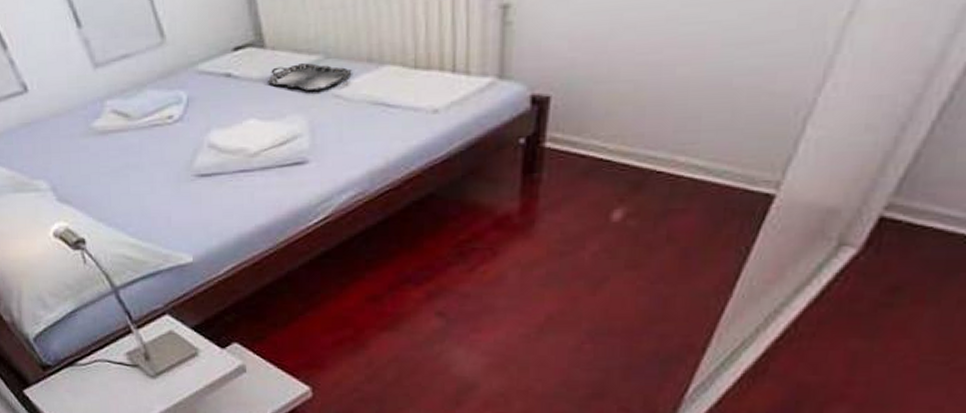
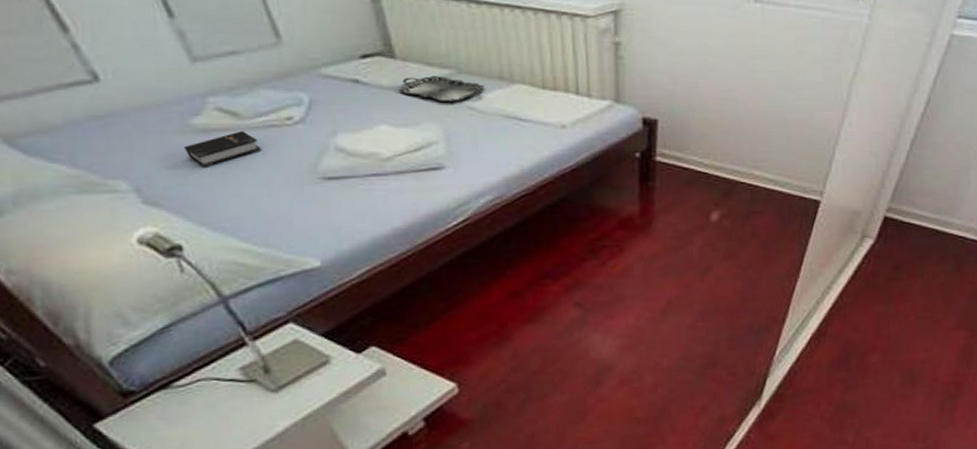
hardback book: none [87,131,146,167] -> present [183,131,261,167]

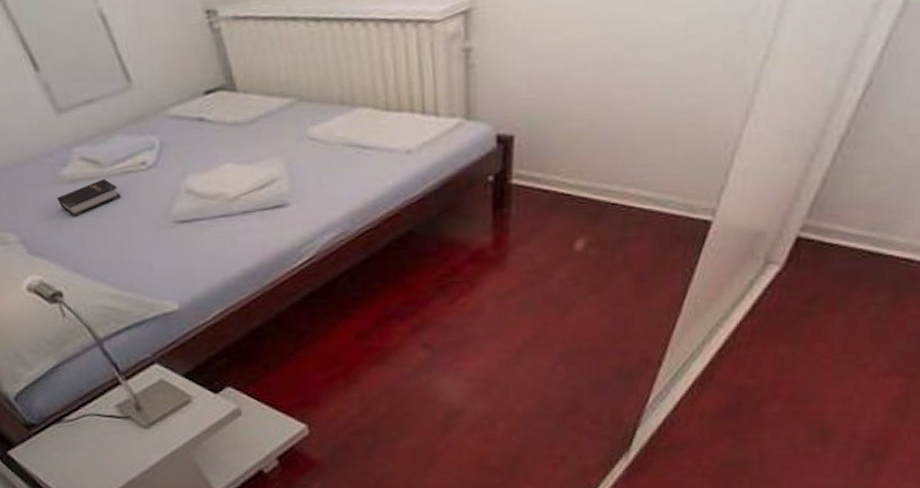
serving tray: present [398,75,484,103] -> none [241,105,326,135]

